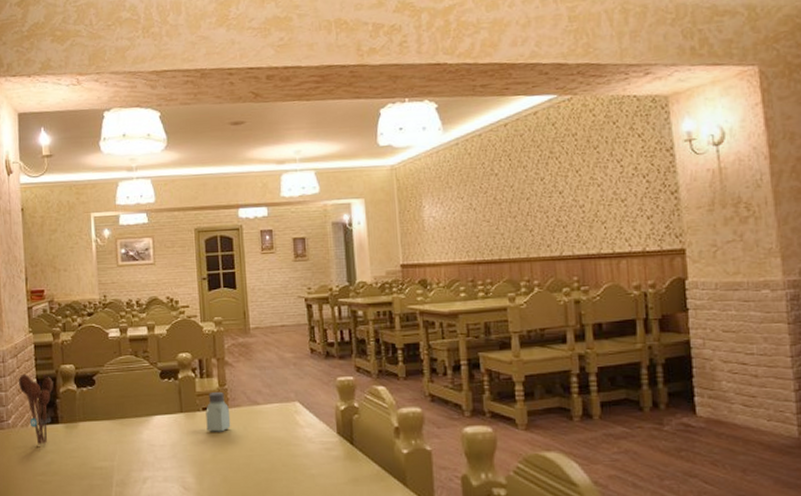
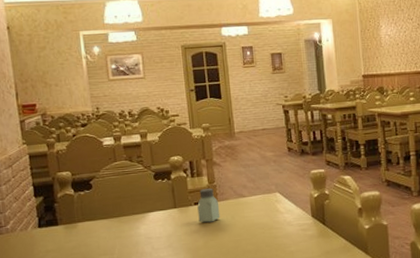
utensil holder: present [19,373,54,445] -> none [15,182,51,246]

